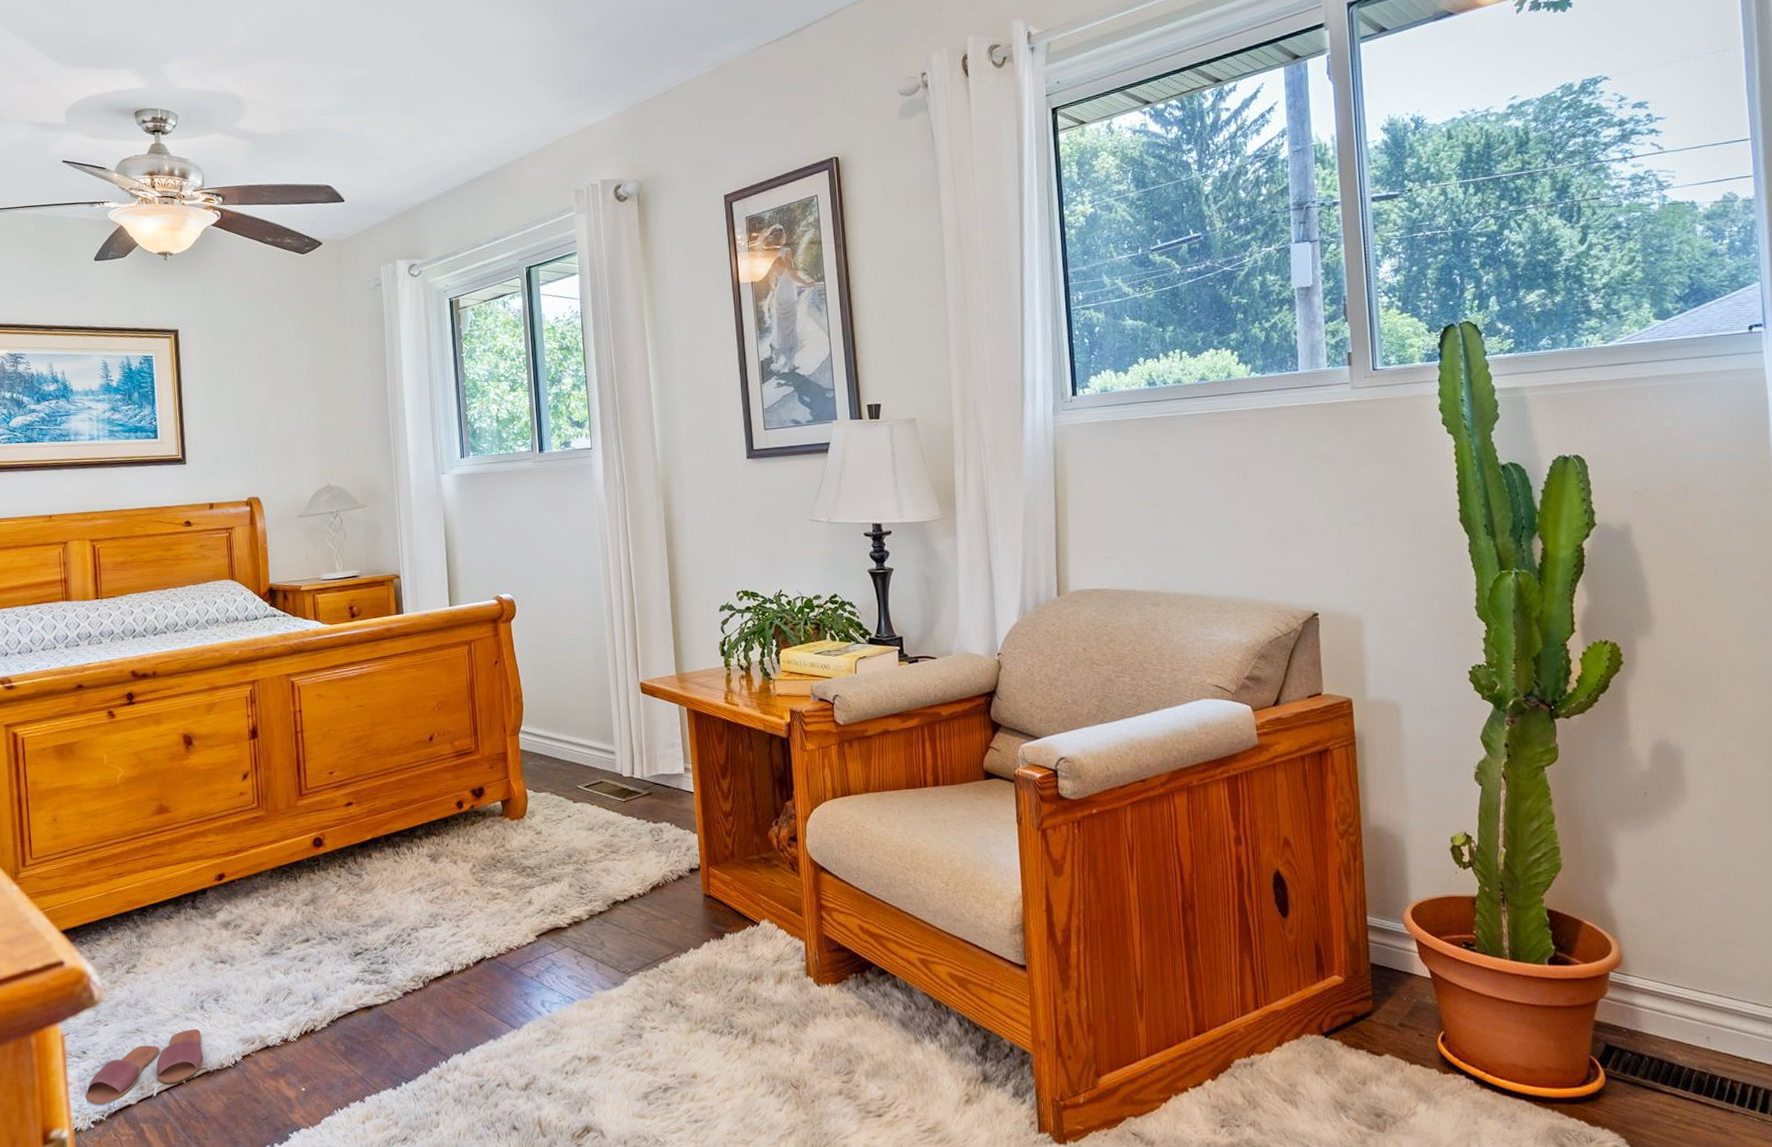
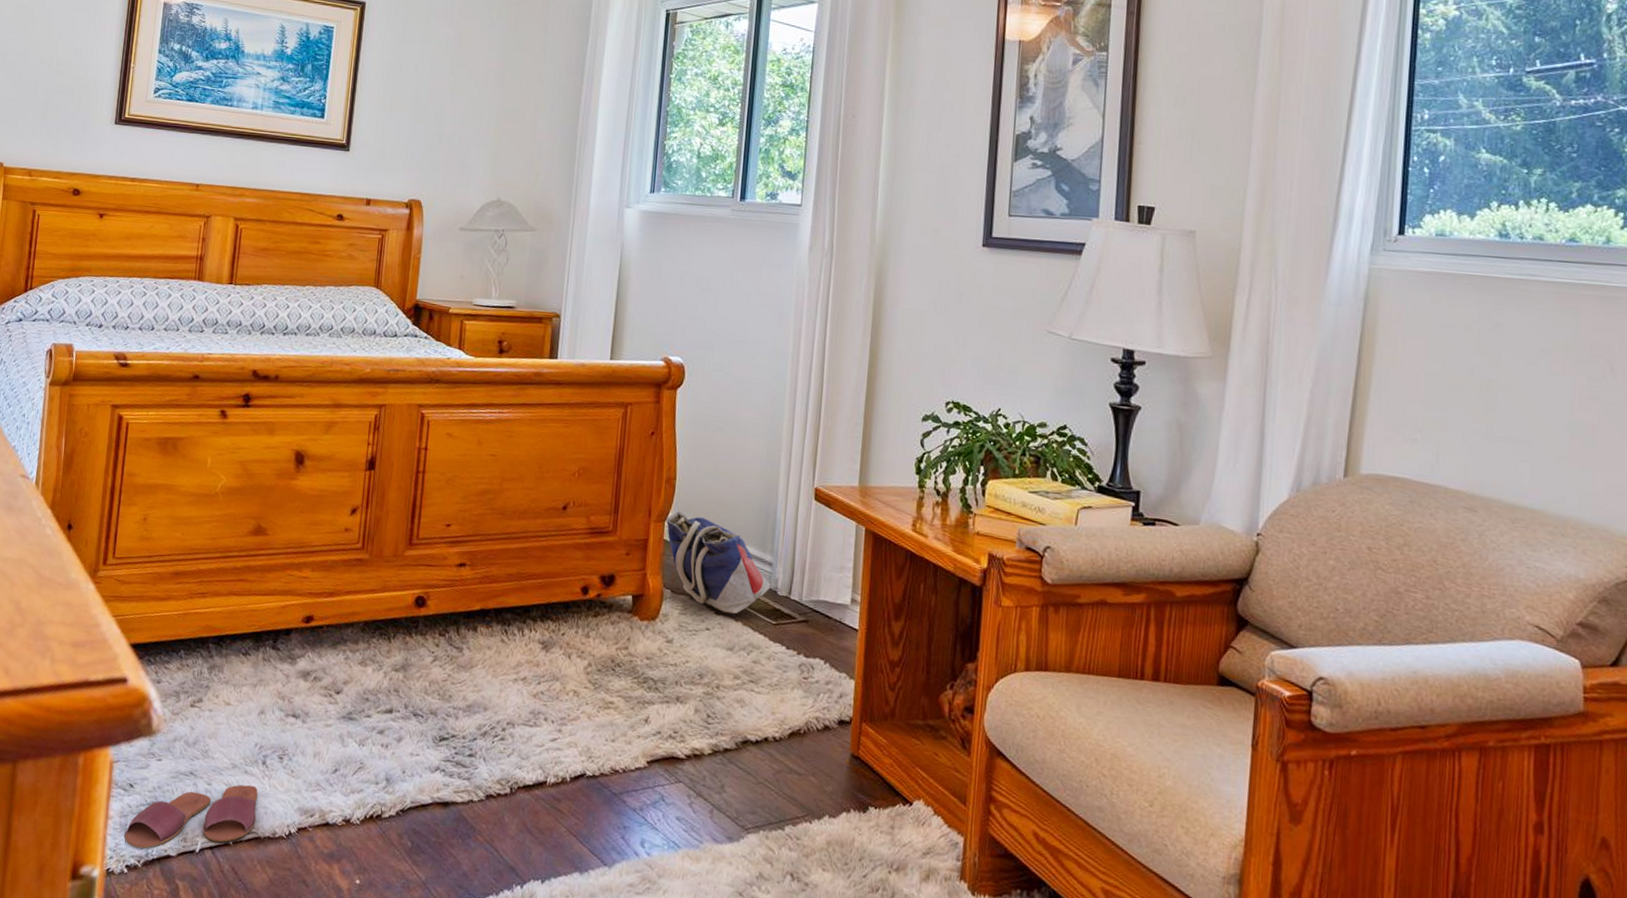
tote bag: none [520,724,616,800] -> present [666,511,771,614]

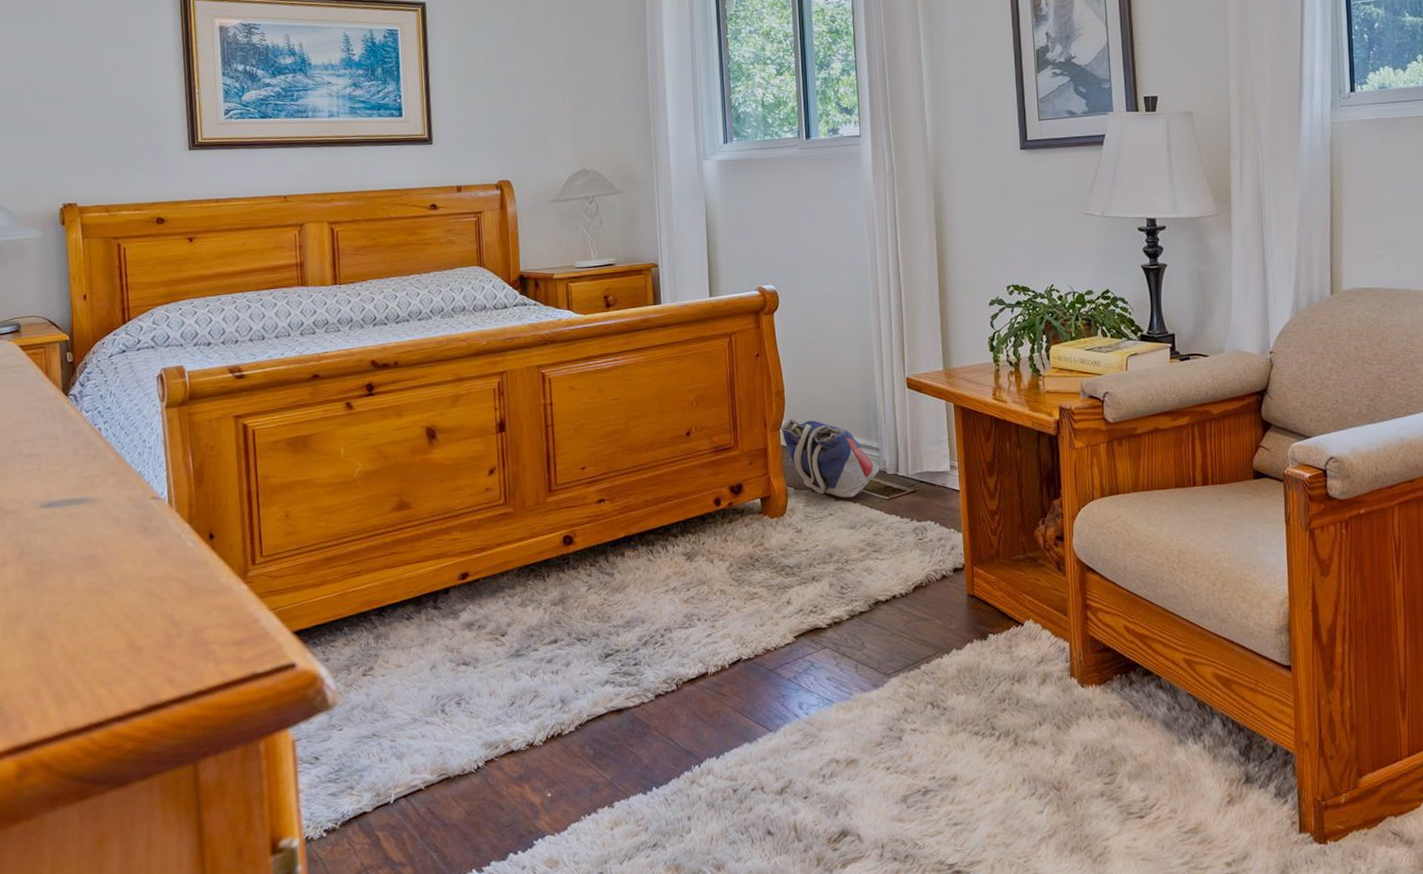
slippers: present [124,784,258,849] -> none [318,733,444,813]

